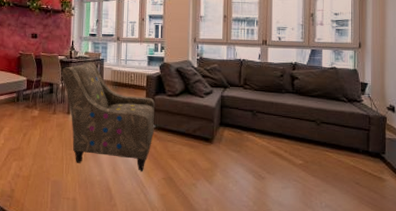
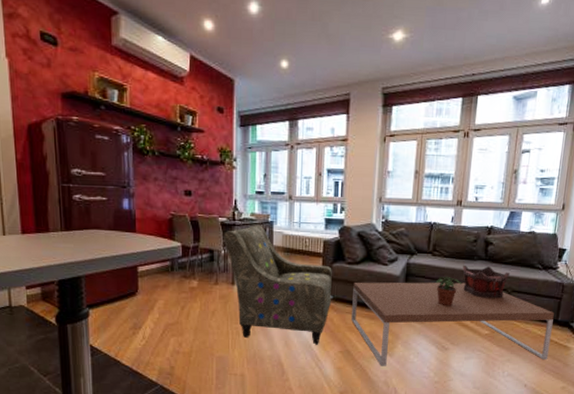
coffee table: none [173,112,364,194] -> present [351,282,554,366]
potted plant: none [248,108,273,136] -> present [435,276,462,306]
decorative container: none [272,98,317,129] -> present [462,266,510,299]

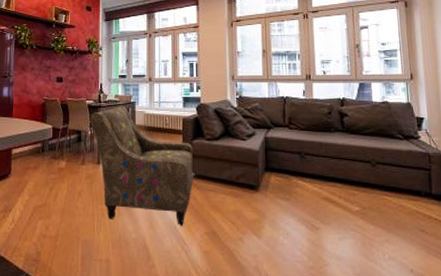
coffee table: present [351,282,554,366] -> none [214,155,431,249]
potted plant: present [435,276,462,306] -> none [295,149,323,181]
decorative container: present [462,266,510,299] -> none [321,138,370,171]

